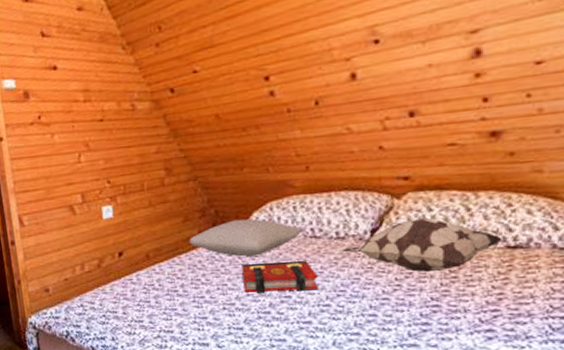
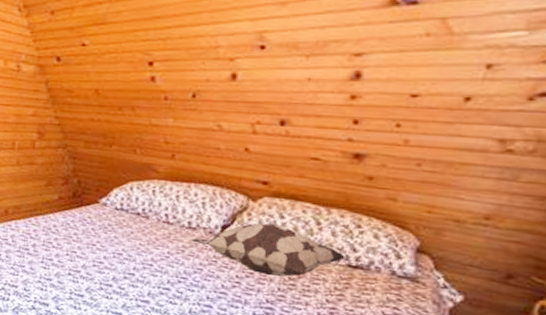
cushion: present [189,218,301,257] -> none [47,192,156,231]
book: present [242,260,318,293] -> none [91,235,164,272]

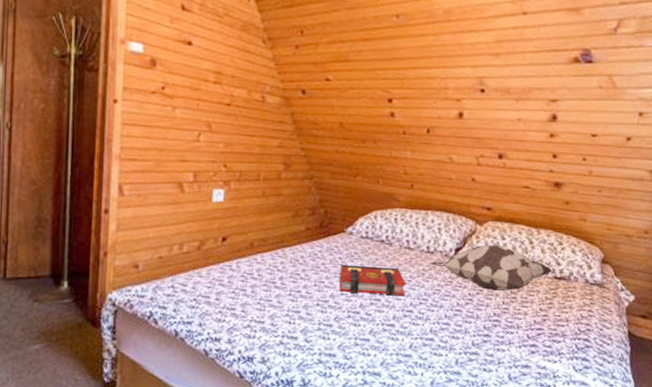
book: none [91,235,164,272] -> present [339,264,407,296]

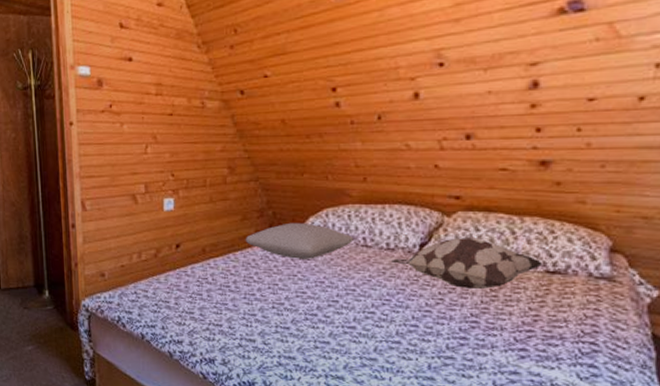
cushion: none [295,222,398,259] -> present [245,222,354,259]
book: present [339,264,407,296] -> none [294,266,366,297]

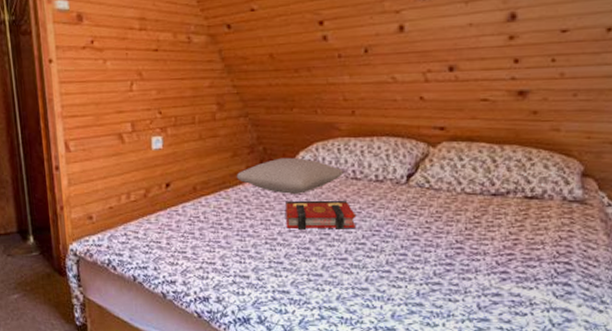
book: none [294,266,366,297] -> present [286,200,357,230]
decorative pillow: present [391,238,543,289] -> none [380,167,522,216]

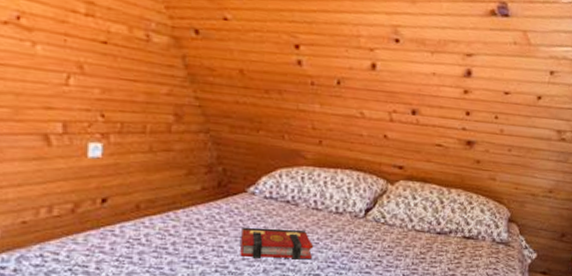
cushion: present [236,157,343,194] -> none [189,181,305,221]

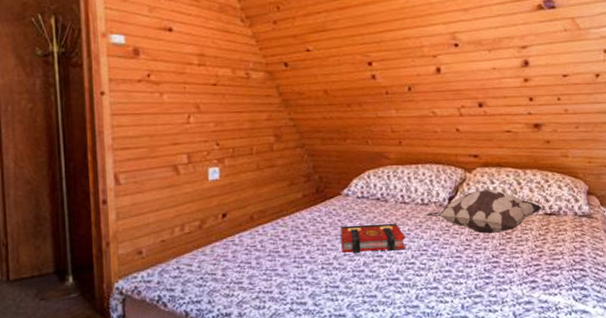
decorative pillow: none [339,204,461,252] -> present [426,189,542,234]

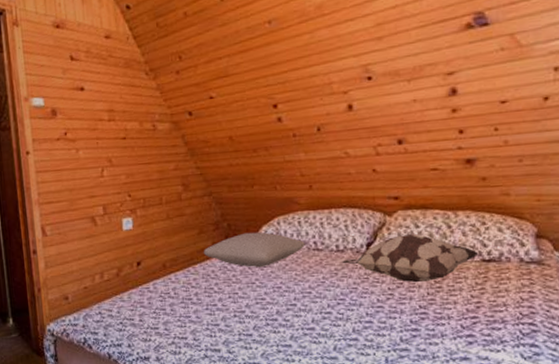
cushion: none [293,184,393,220] -> present [203,232,305,267]
book: present [341,223,406,253] -> none [251,271,321,302]

